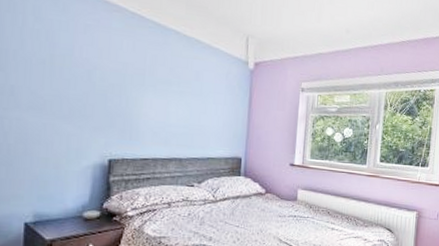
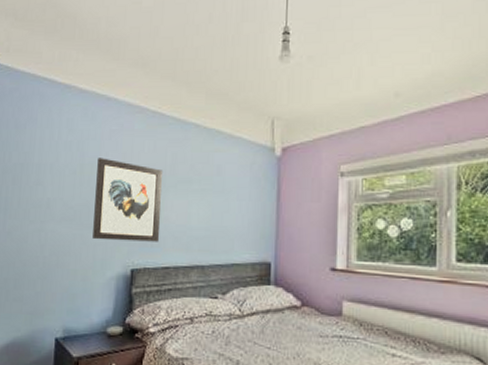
wall art: none [66,50,143,136] -> present [93,158,164,242]

